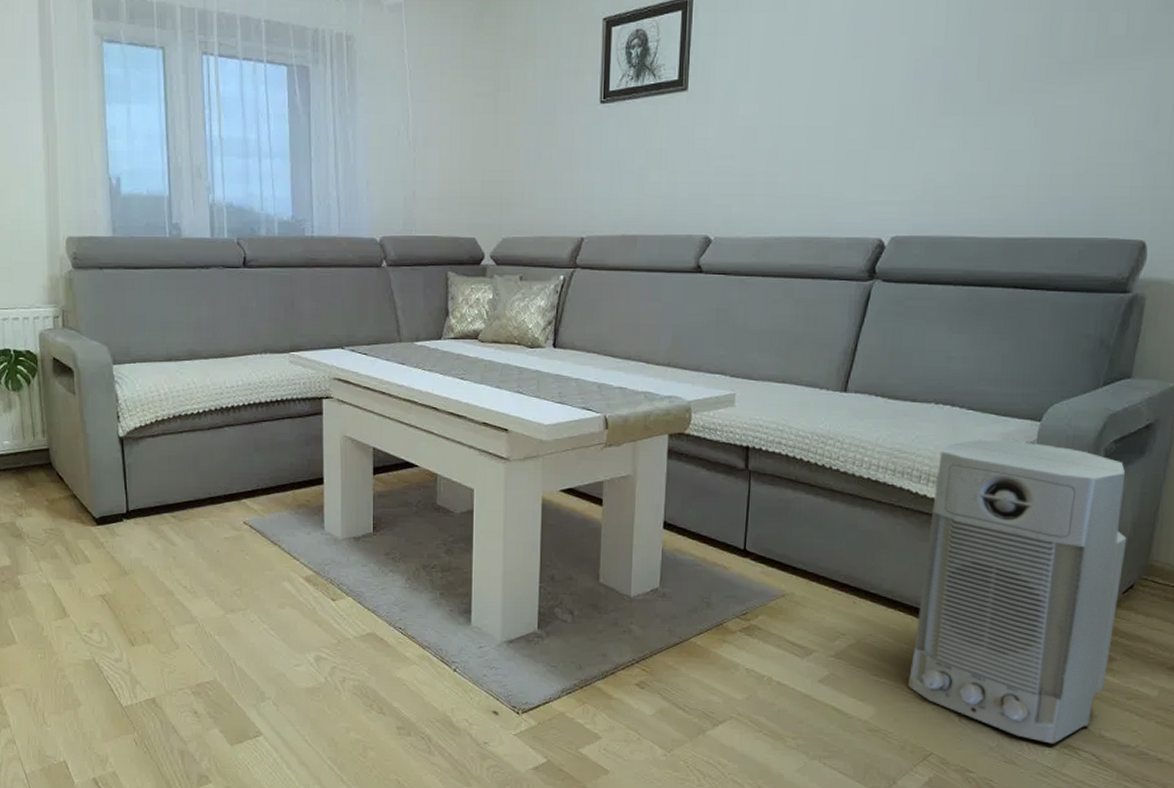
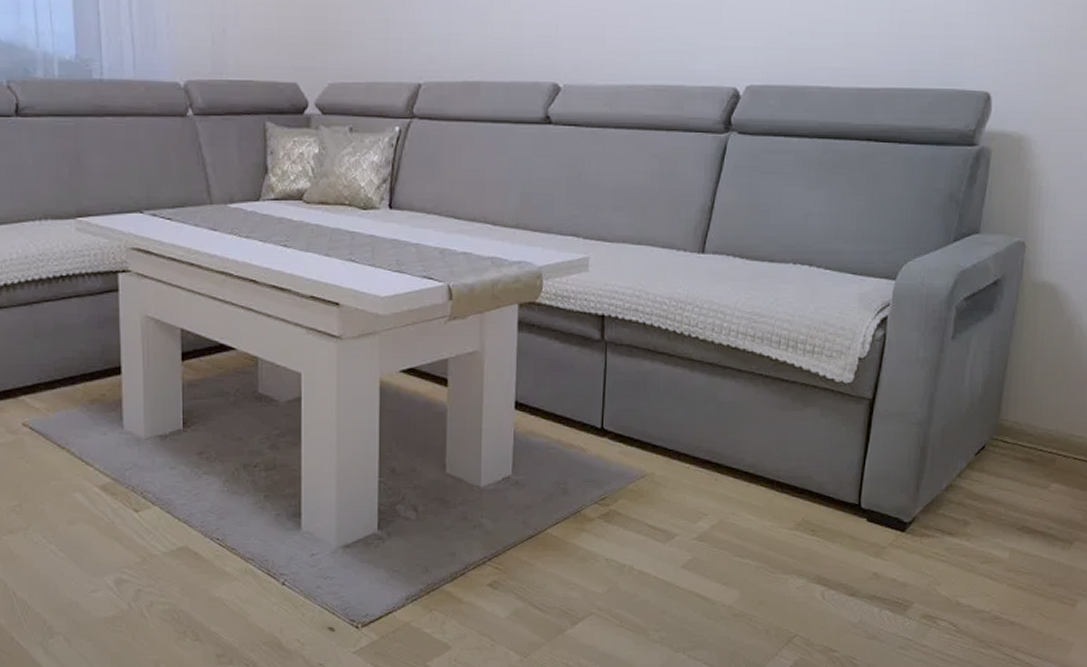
air purifier: present [907,440,1127,744] -> none [770,301,978,615]

